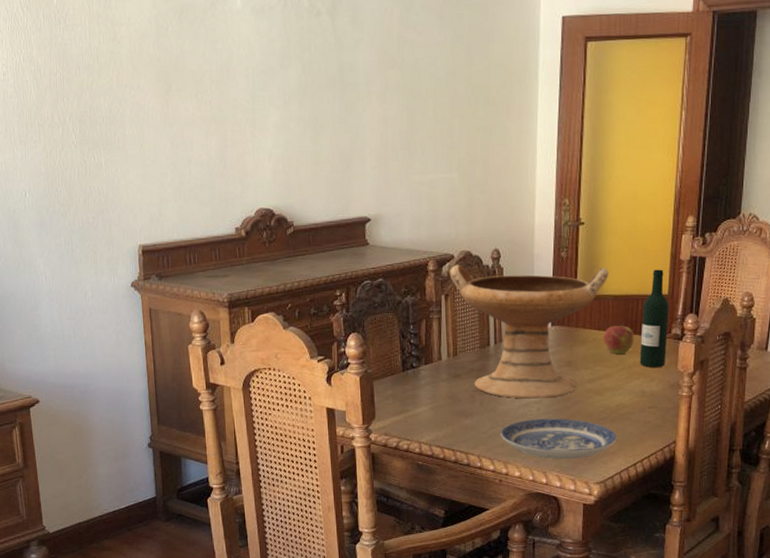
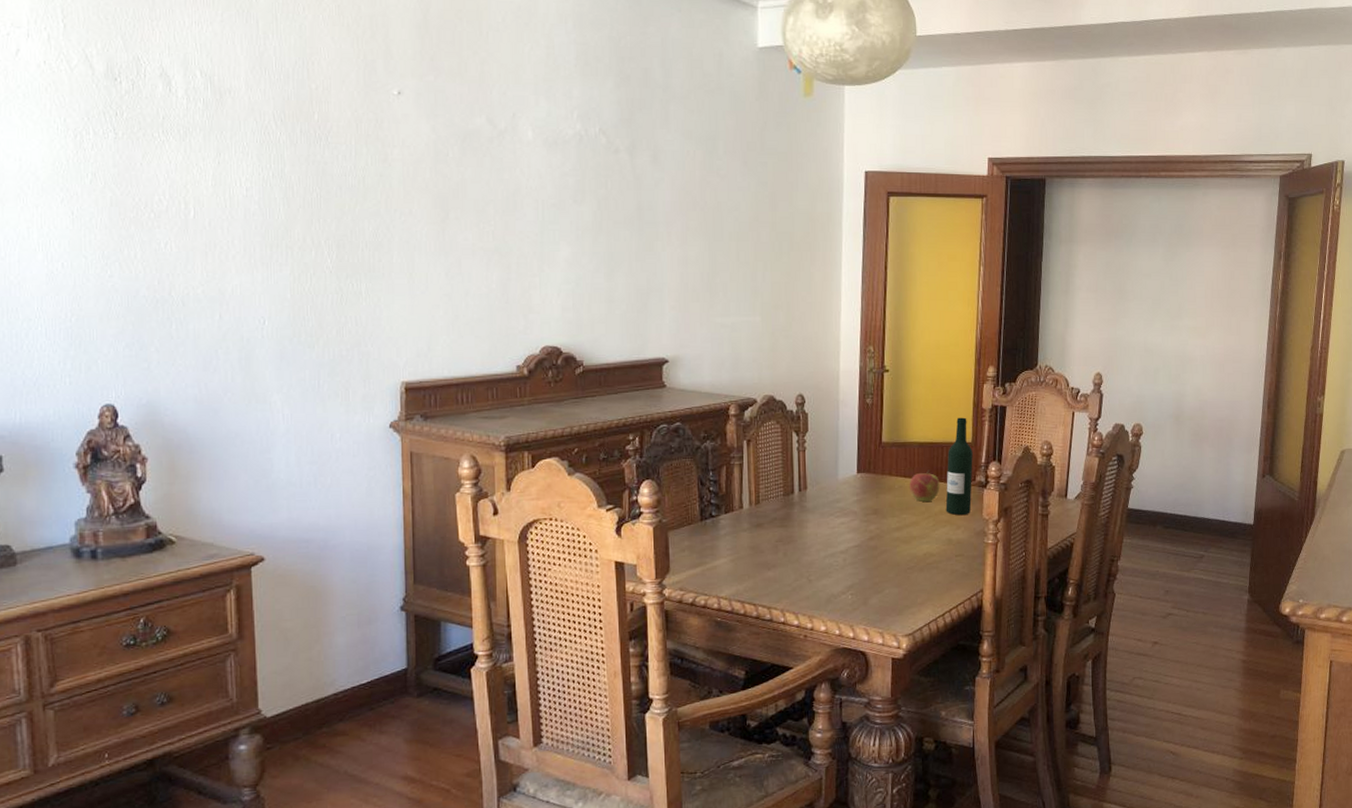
decorative bowl: present [449,264,609,399] -> none [751,409,914,549]
plate: present [500,418,617,460] -> none [805,568,925,612]

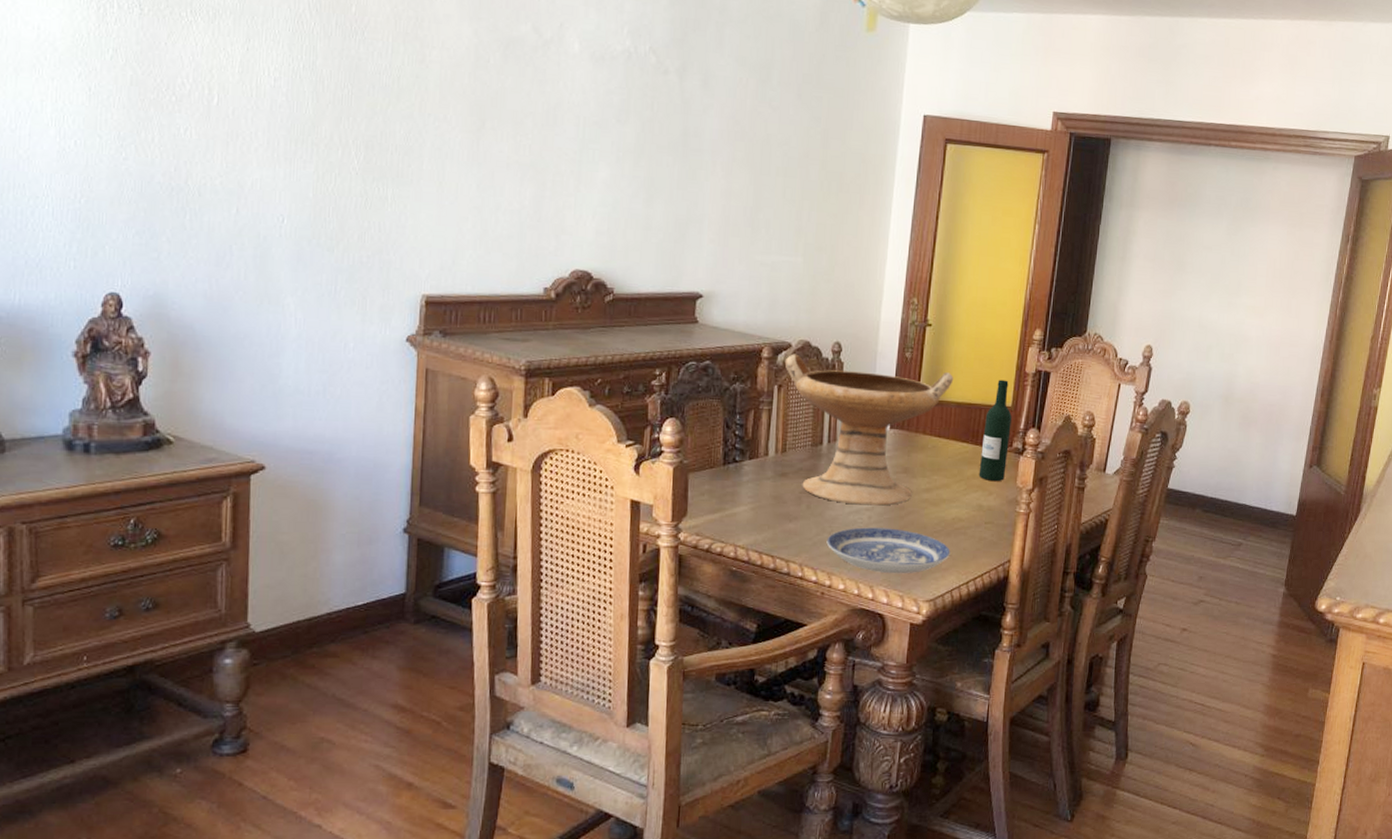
decorative bowl: none [751,409,914,549] -> present [784,354,954,506]
plate: none [805,568,925,612] -> present [826,527,950,574]
apple: present [910,469,940,502] -> none [943,431,975,464]

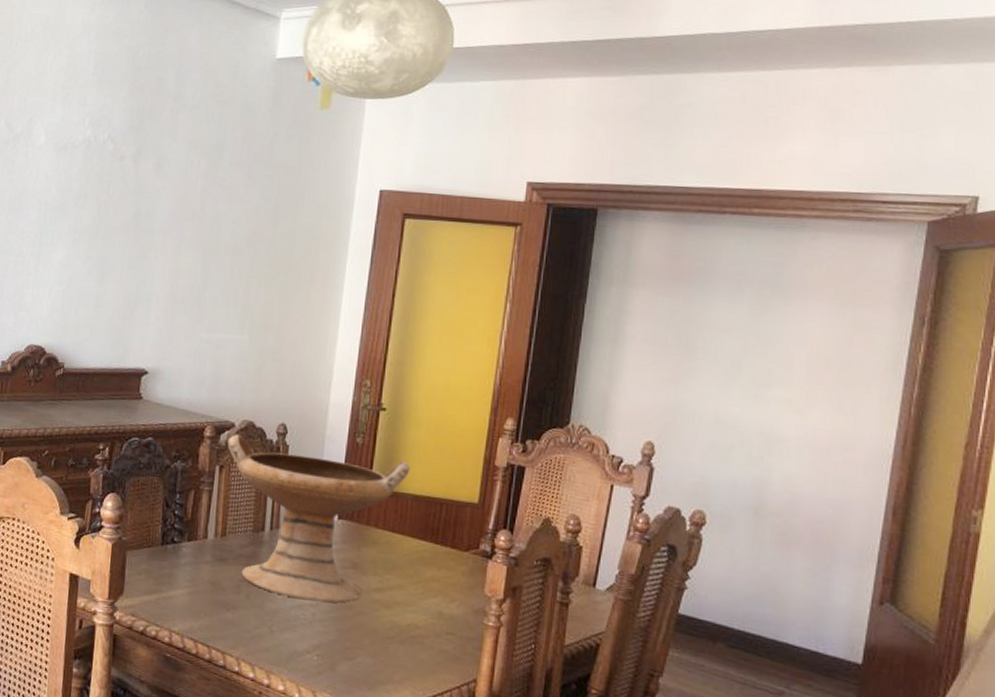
plate: present [826,527,950,574] -> none [266,624,405,682]
wine bottle: present [978,379,1012,482] -> none [439,472,478,587]

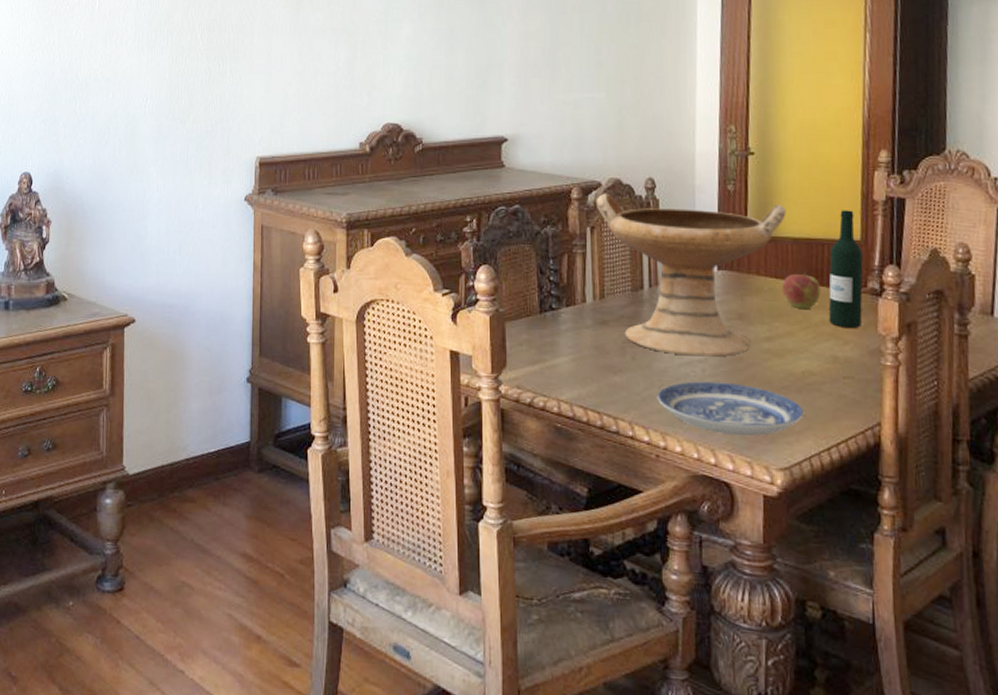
plate: none [266,624,405,682] -> present [657,381,804,437]
apple: none [398,527,435,564] -> present [782,270,821,309]
wine bottle: none [439,472,478,587] -> present [828,210,863,329]

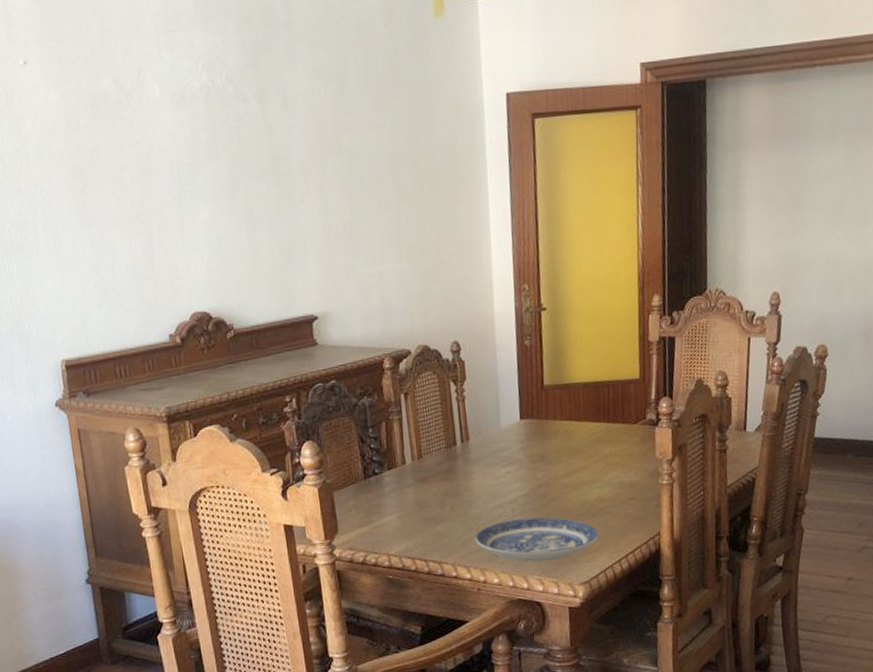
decorative bowl: present [595,193,787,357] -> none [406,354,577,500]
apple: present [782,270,821,309] -> none [576,410,609,445]
wine bottle: present [828,210,863,329] -> none [614,352,643,457]

